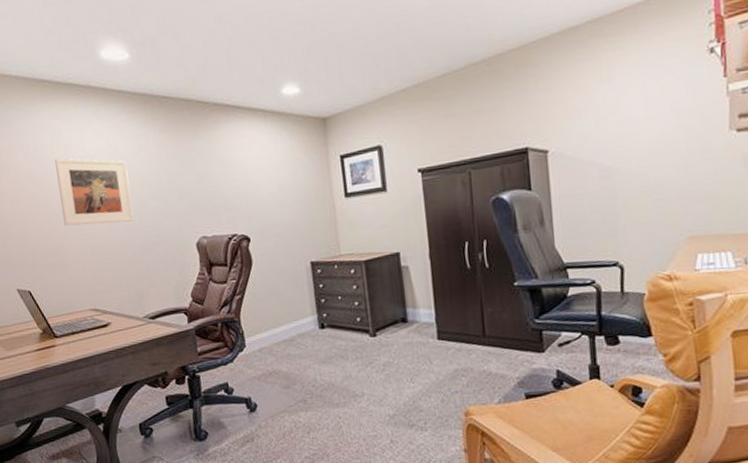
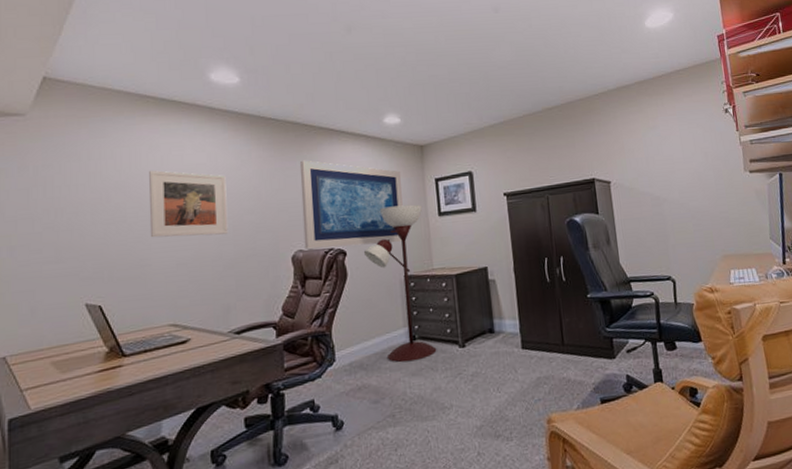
wall art: none [196,141,306,236] -> present [299,160,403,249]
floor lamp: none [267,185,347,350] -> present [363,204,437,362]

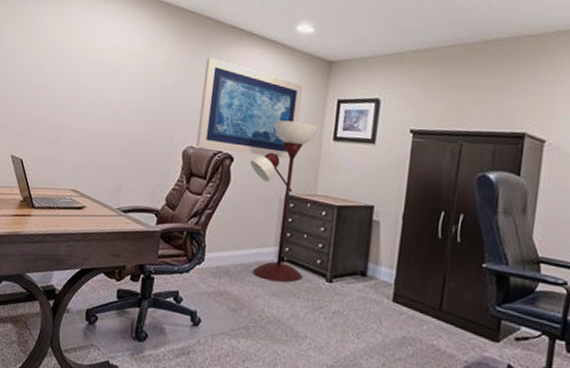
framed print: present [149,170,229,238] -> none [68,45,138,117]

